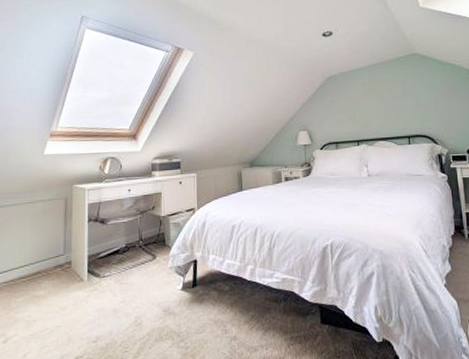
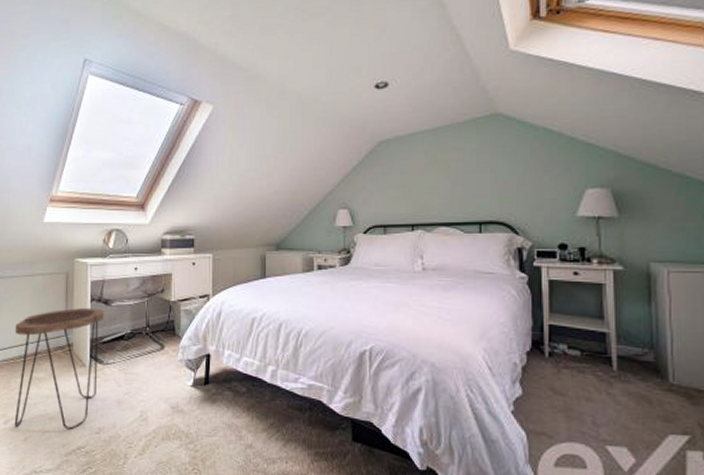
side table: none [14,227,101,344] -> present [14,307,105,430]

